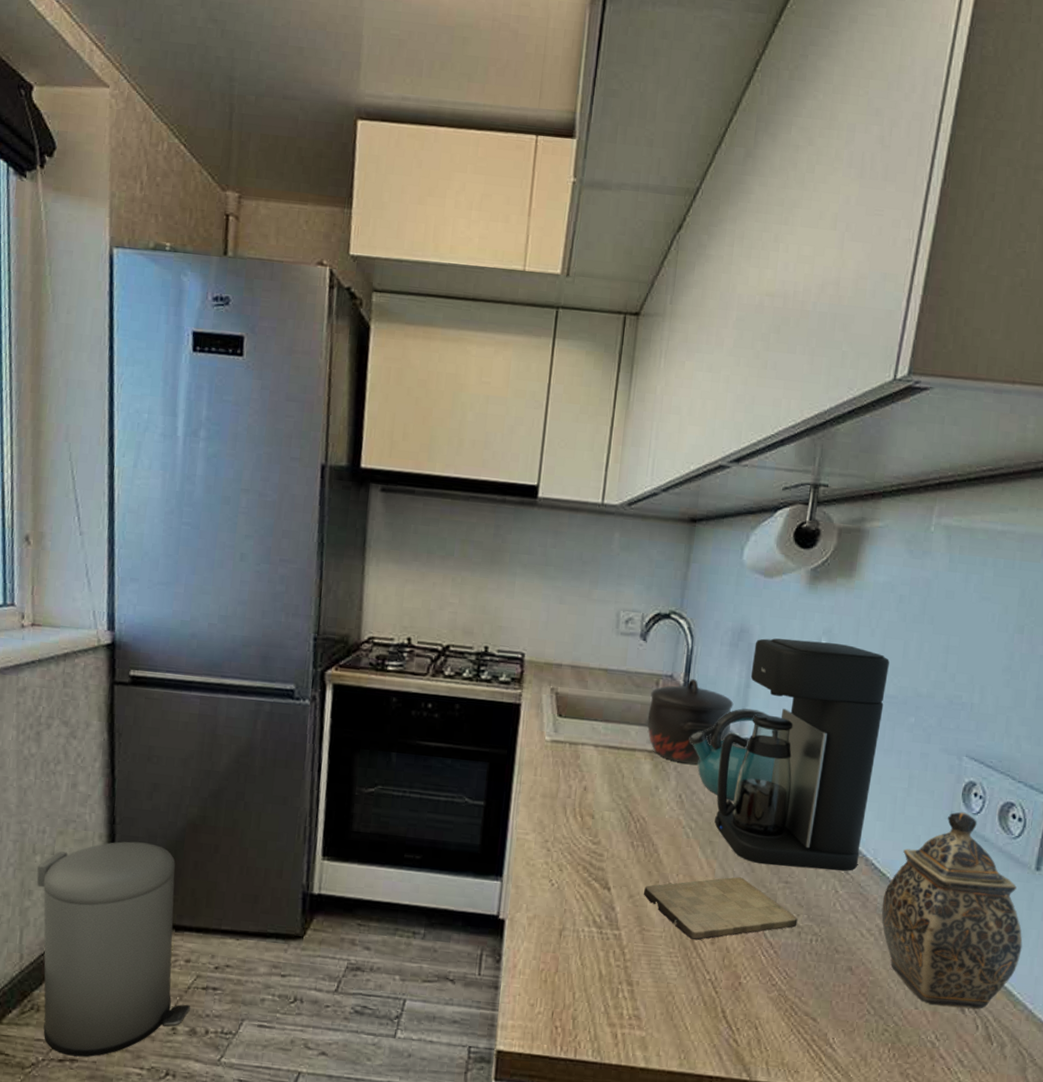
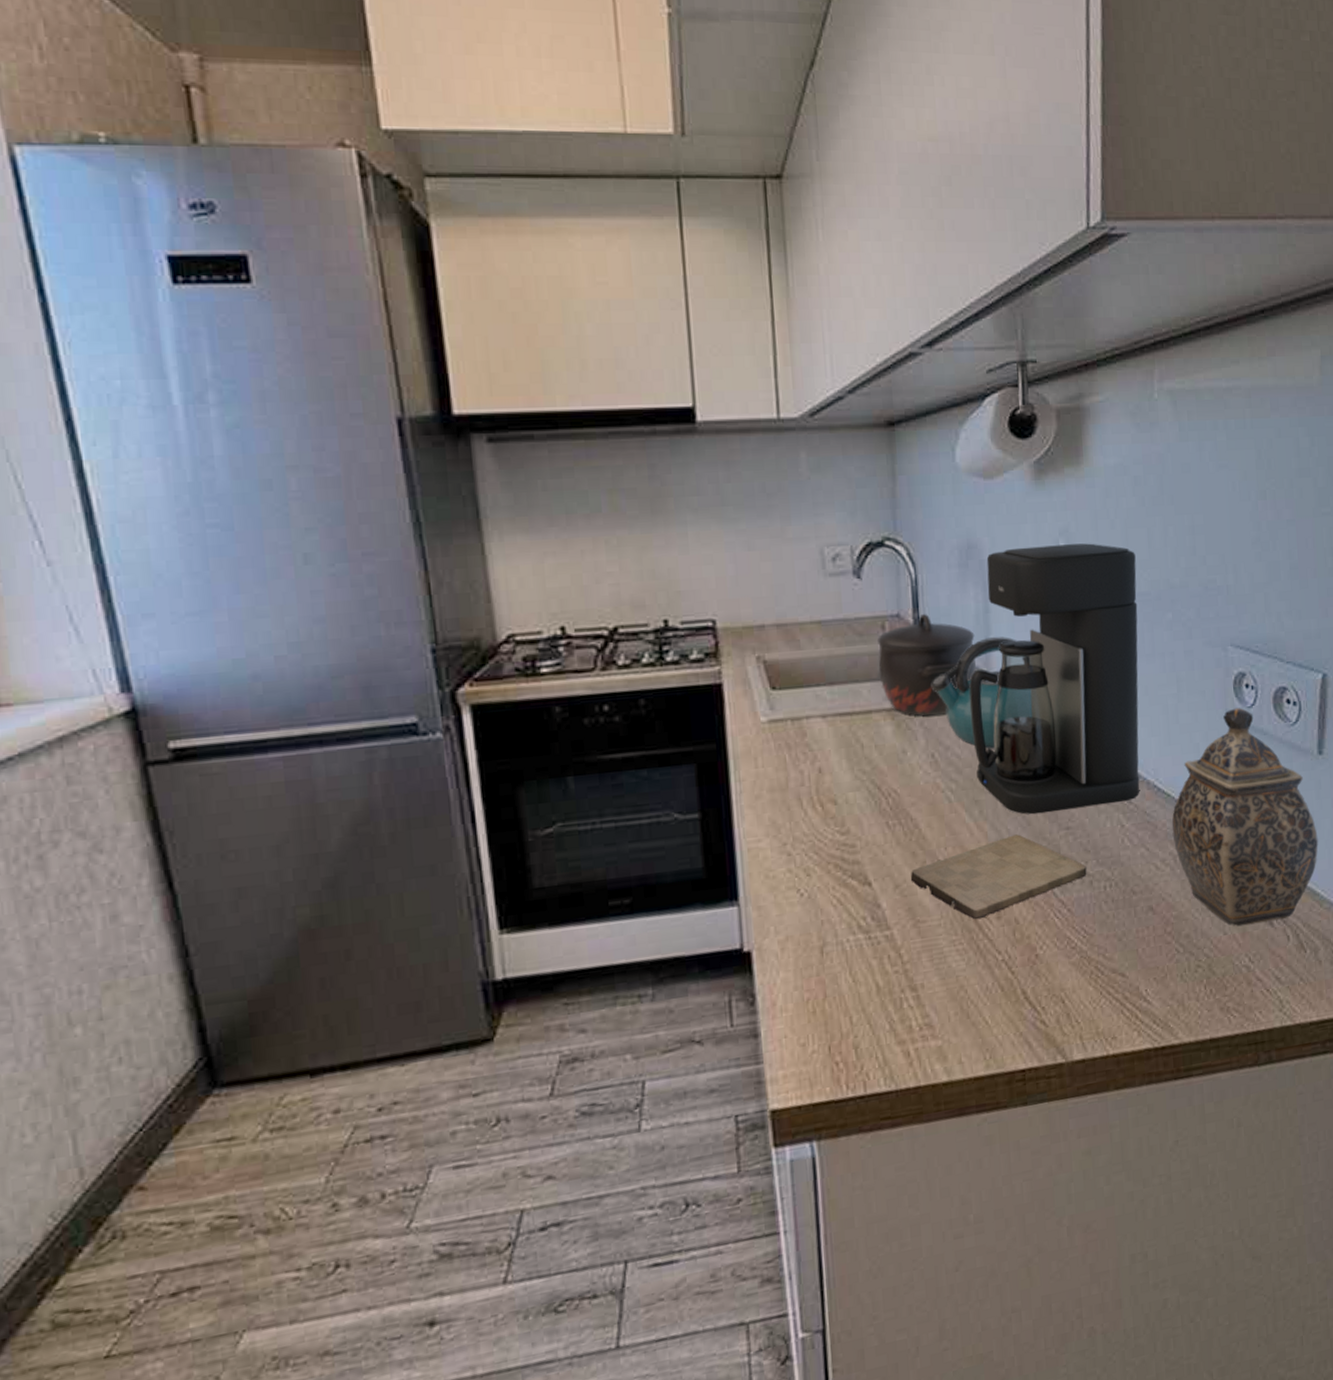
pedal bin: present [37,841,191,1057] -> none [79,969,354,1285]

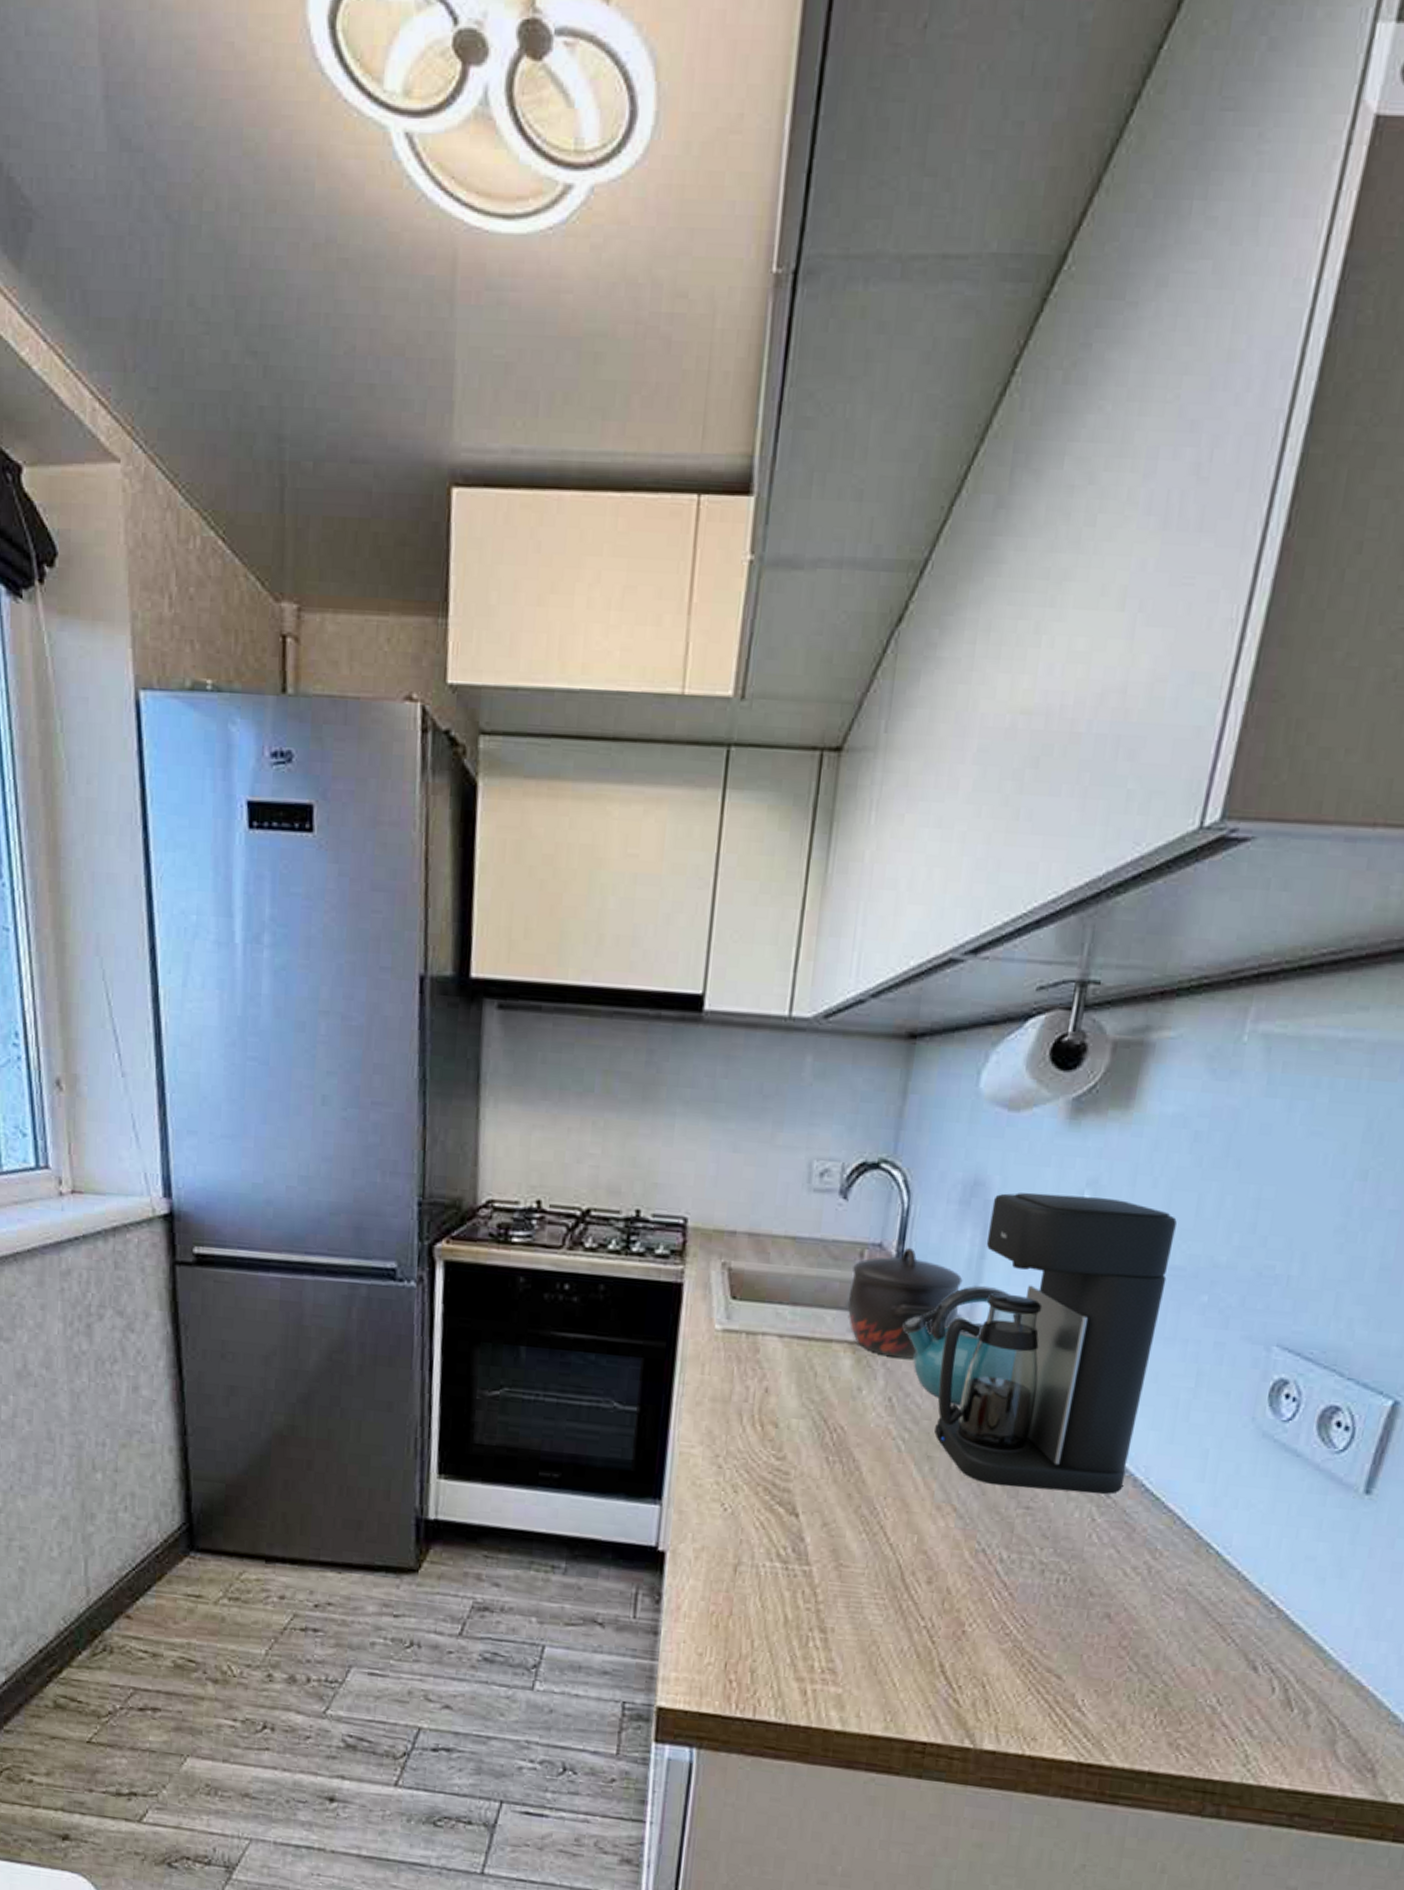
cutting board: present [910,834,1087,920] -> none [840,1501,1041,1579]
decorative jar: present [1171,707,1319,927] -> none [1152,1418,1341,1668]

